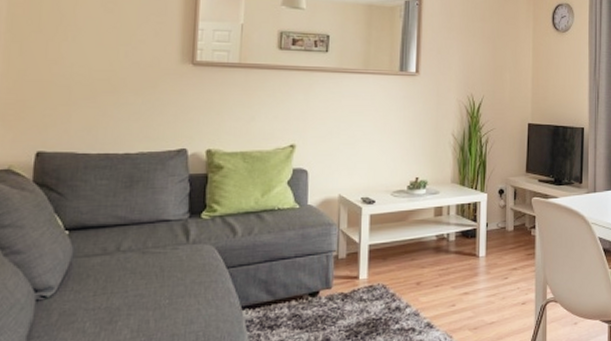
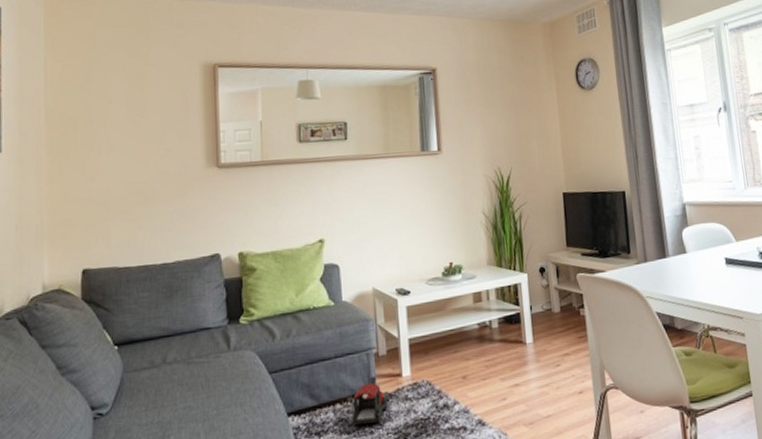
toy train: none [306,277,344,322] -> present [352,376,389,426]

